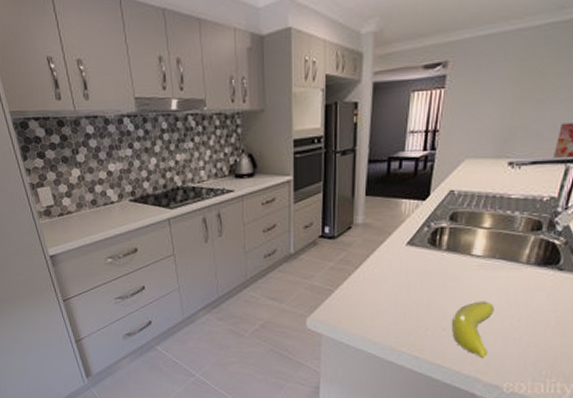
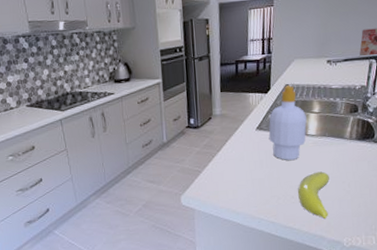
soap bottle: none [421,192,473,286] -> present [268,85,307,161]

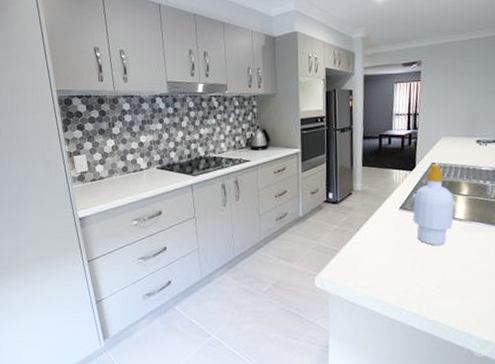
banana: present [298,171,329,218] -> none [444,260,479,314]

